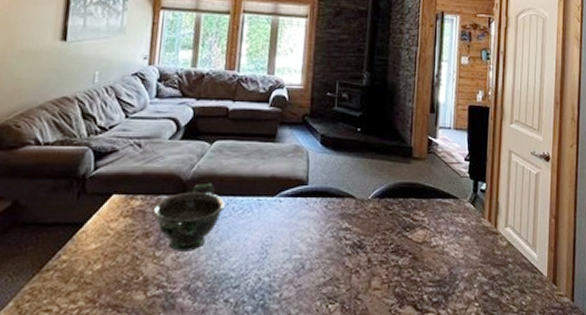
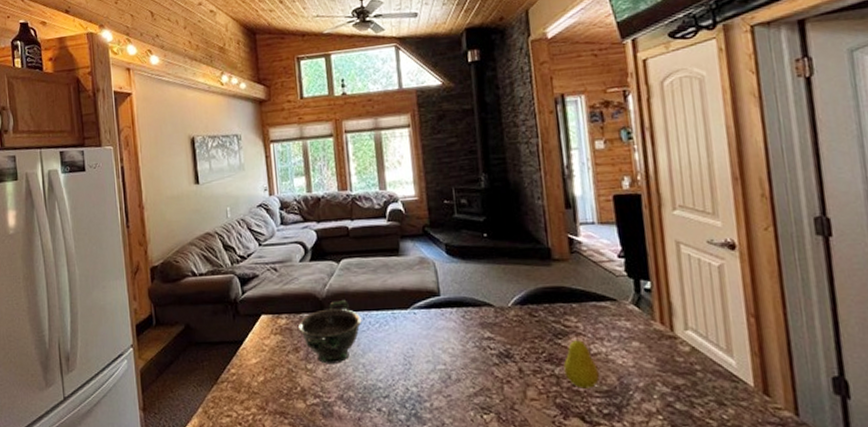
fruit: none [406,227,435,279] -> present [563,334,600,389]

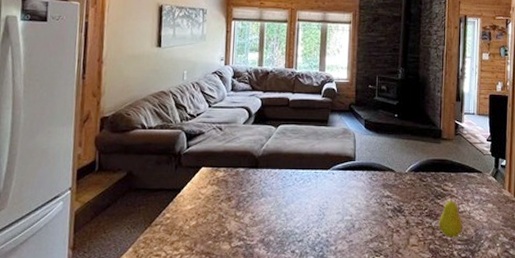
bowl: present [298,300,362,364] -> none [234,159,289,212]

